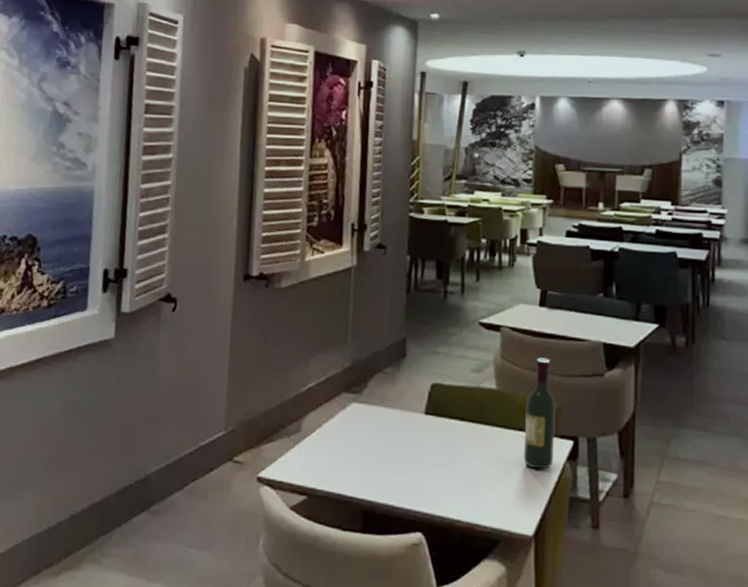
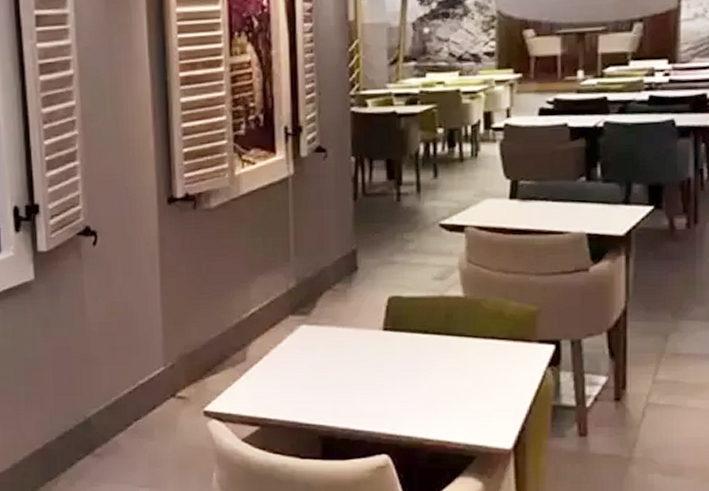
wine bottle: present [523,357,556,470] -> none [497,257,534,379]

